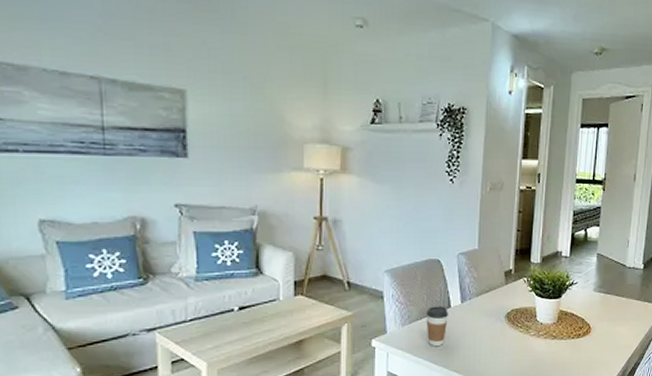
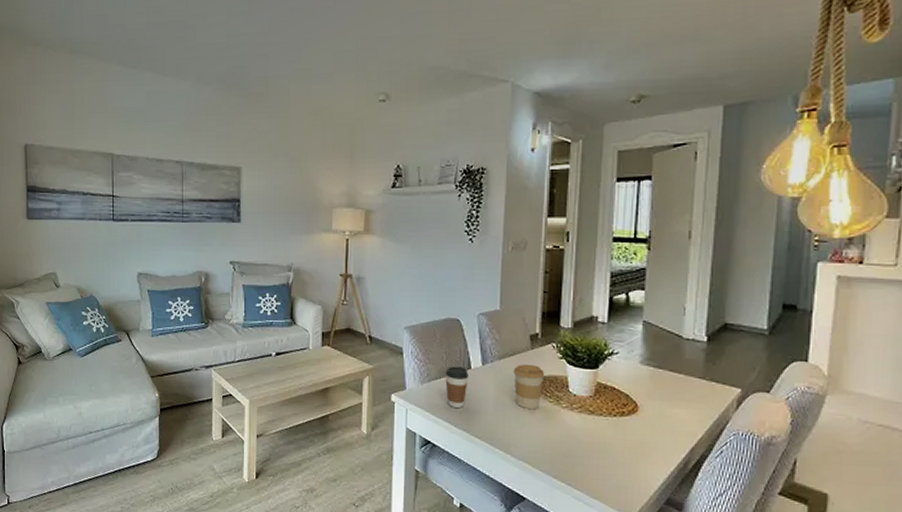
coffee cup: none [489,298,517,340] -> present [513,363,545,409]

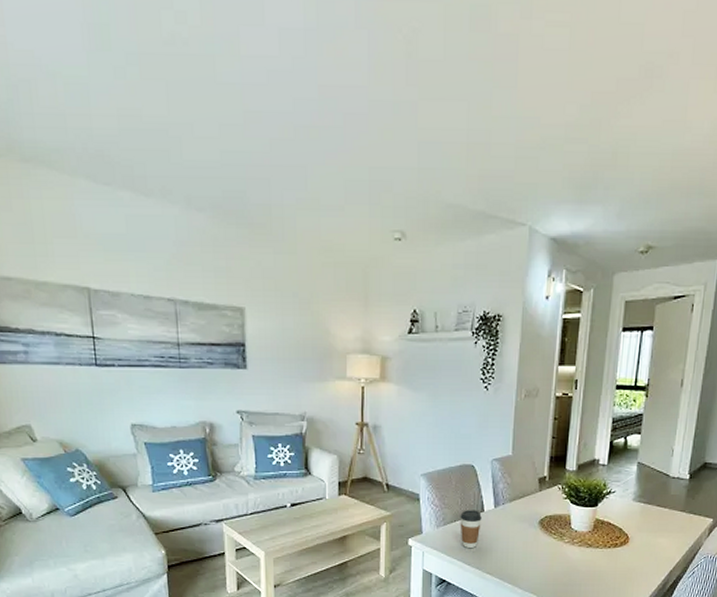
coffee cup: present [513,363,545,409] -> none [522,505,551,545]

